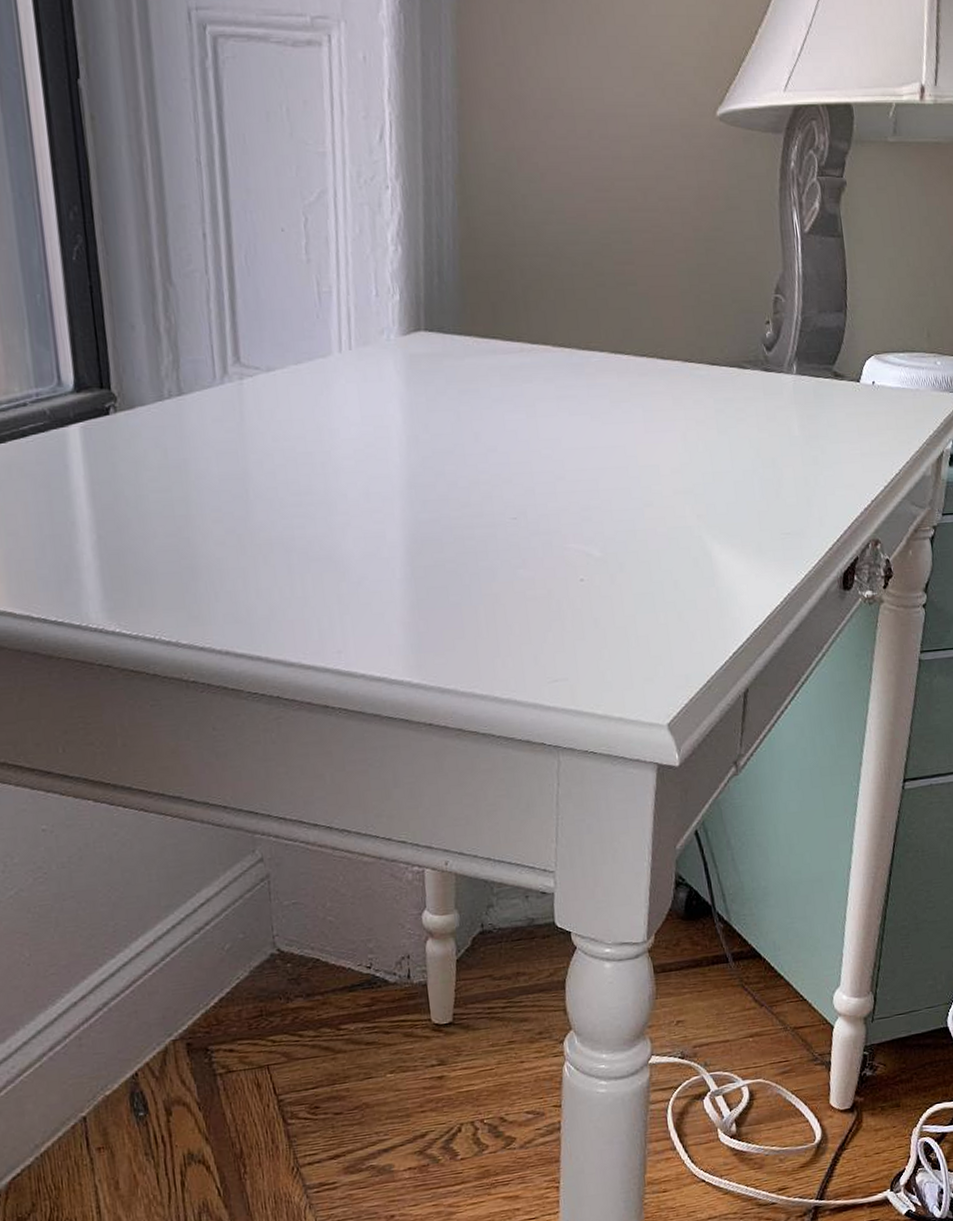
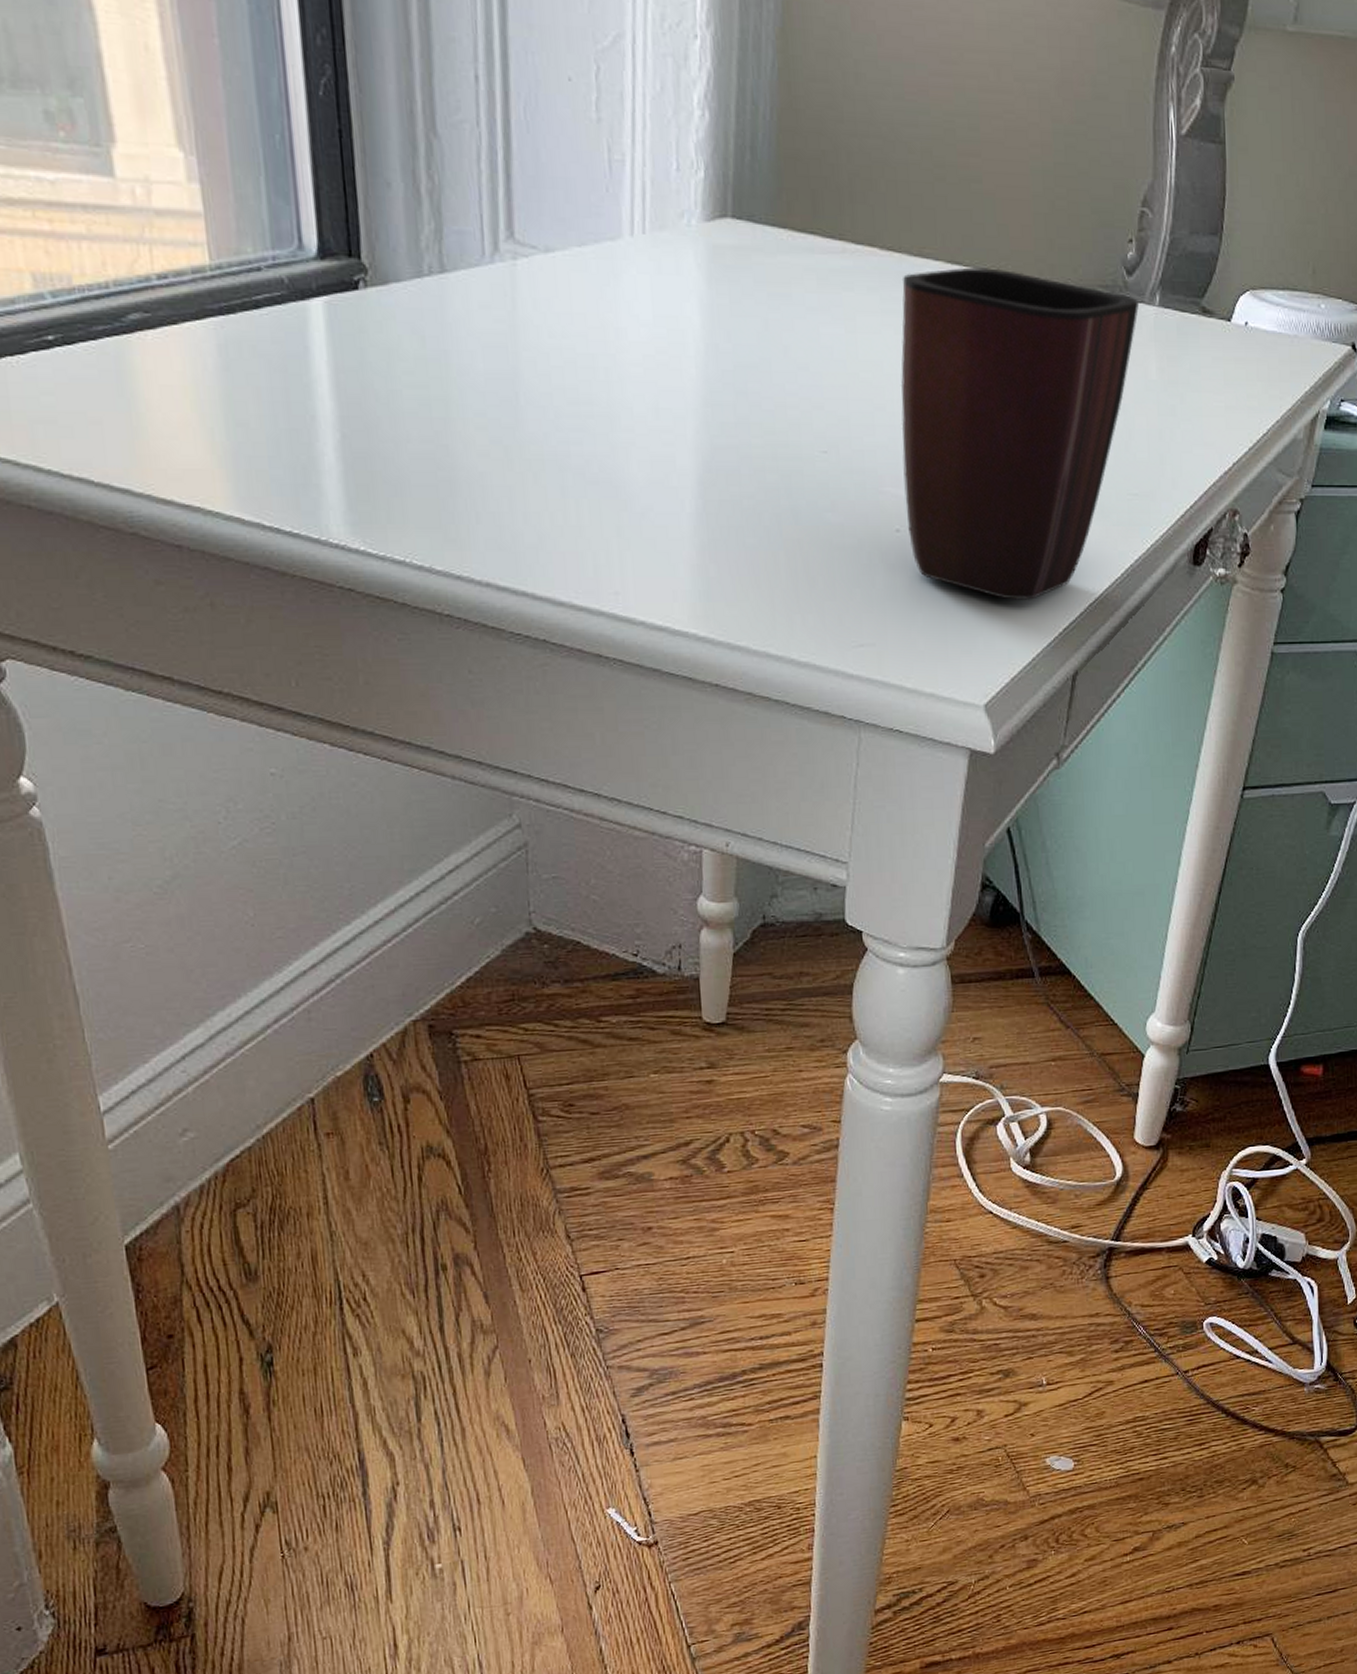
mug: none [573,354,780,632] -> present [900,267,1140,600]

